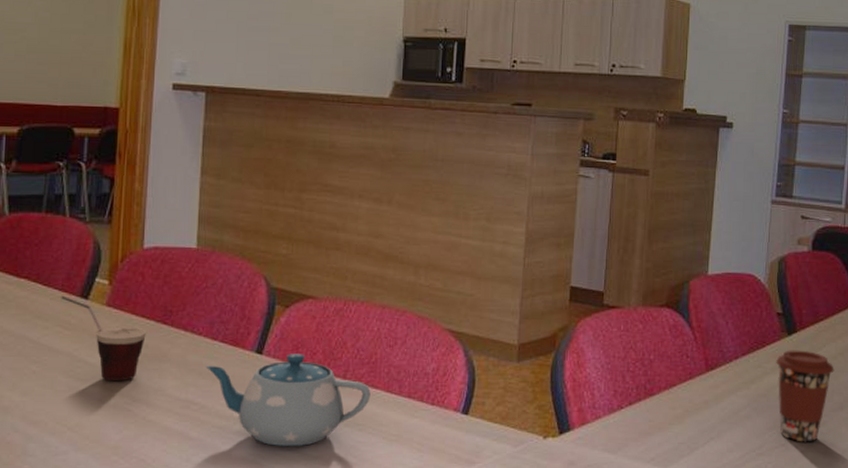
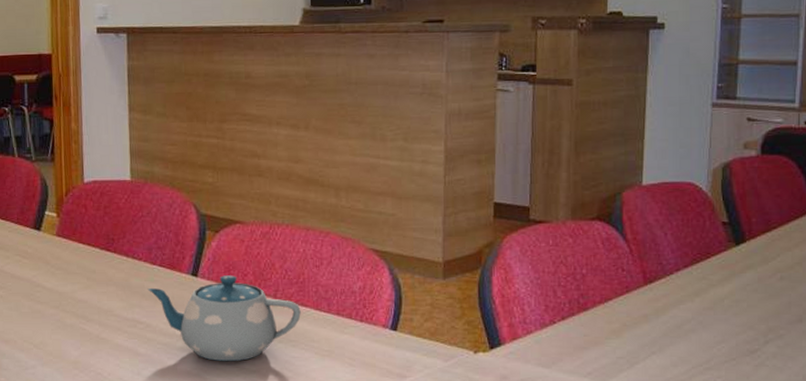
cup: present [61,295,148,382] -> none [17,228,94,304]
coffee cup: present [776,350,835,442] -> none [723,260,791,356]

